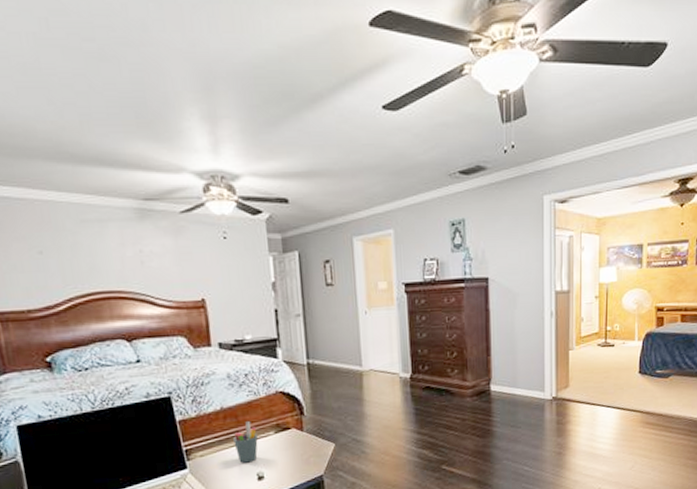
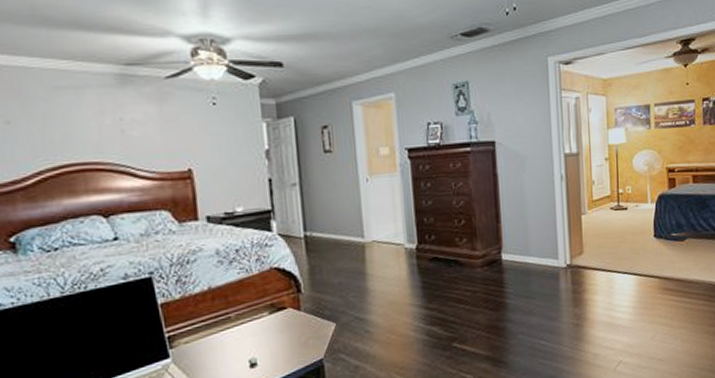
pen holder: present [233,421,258,463] -> none [222,302,250,349]

